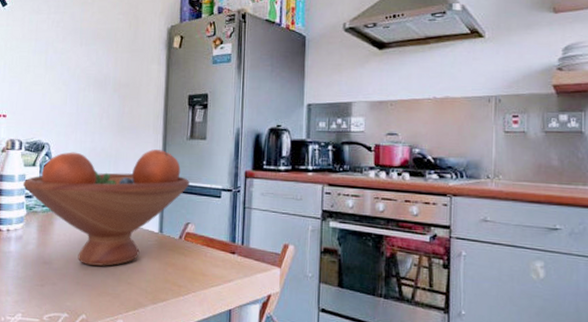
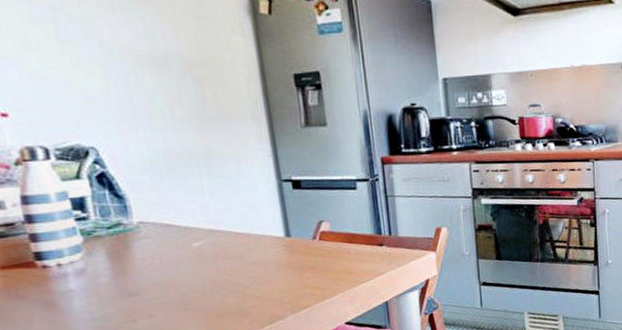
fruit bowl: present [22,149,190,266] -> none [65,142,316,288]

